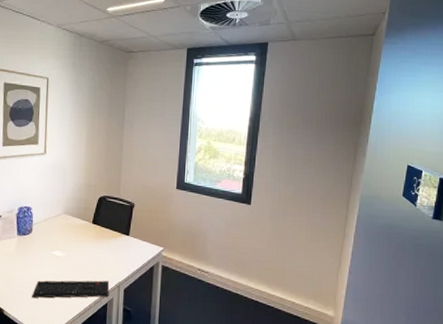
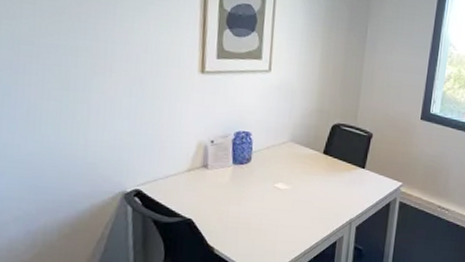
keyboard: present [32,280,110,298] -> none [248,215,340,235]

